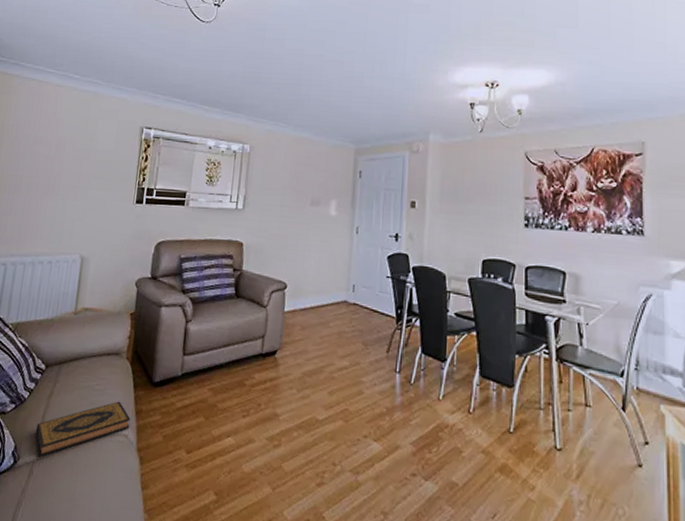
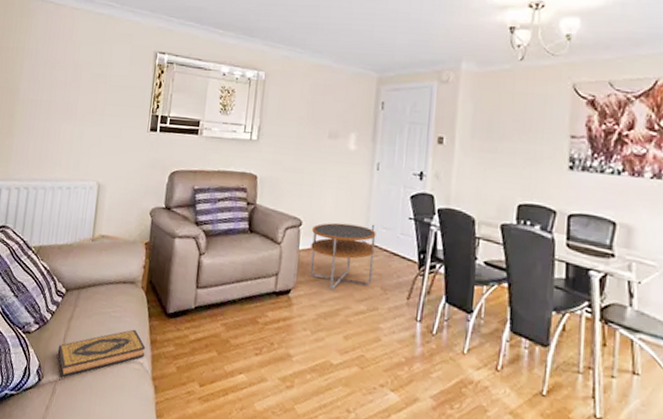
side table: none [295,284,357,349] -> present [310,222,376,291]

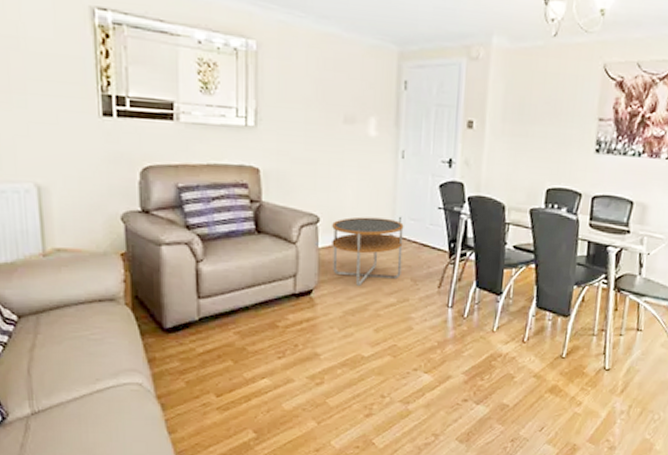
hardback book: present [57,329,146,377] -> none [21,350,143,411]

